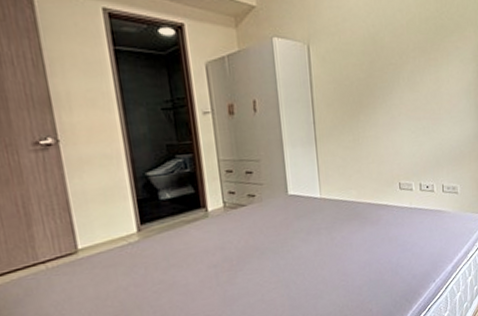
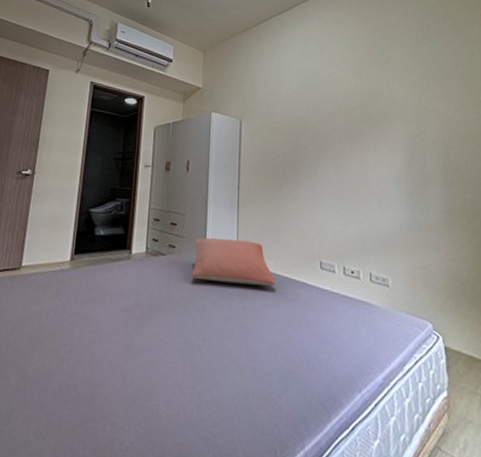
pillow: none [275,175,359,223] -> present [191,238,275,286]

